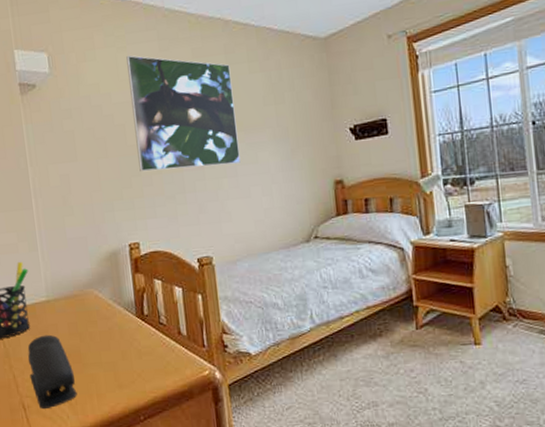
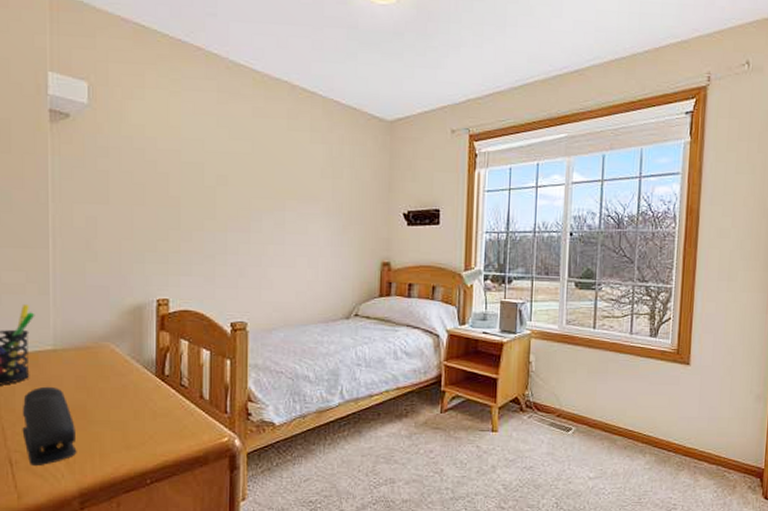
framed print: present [126,55,241,172] -> none [179,101,291,232]

